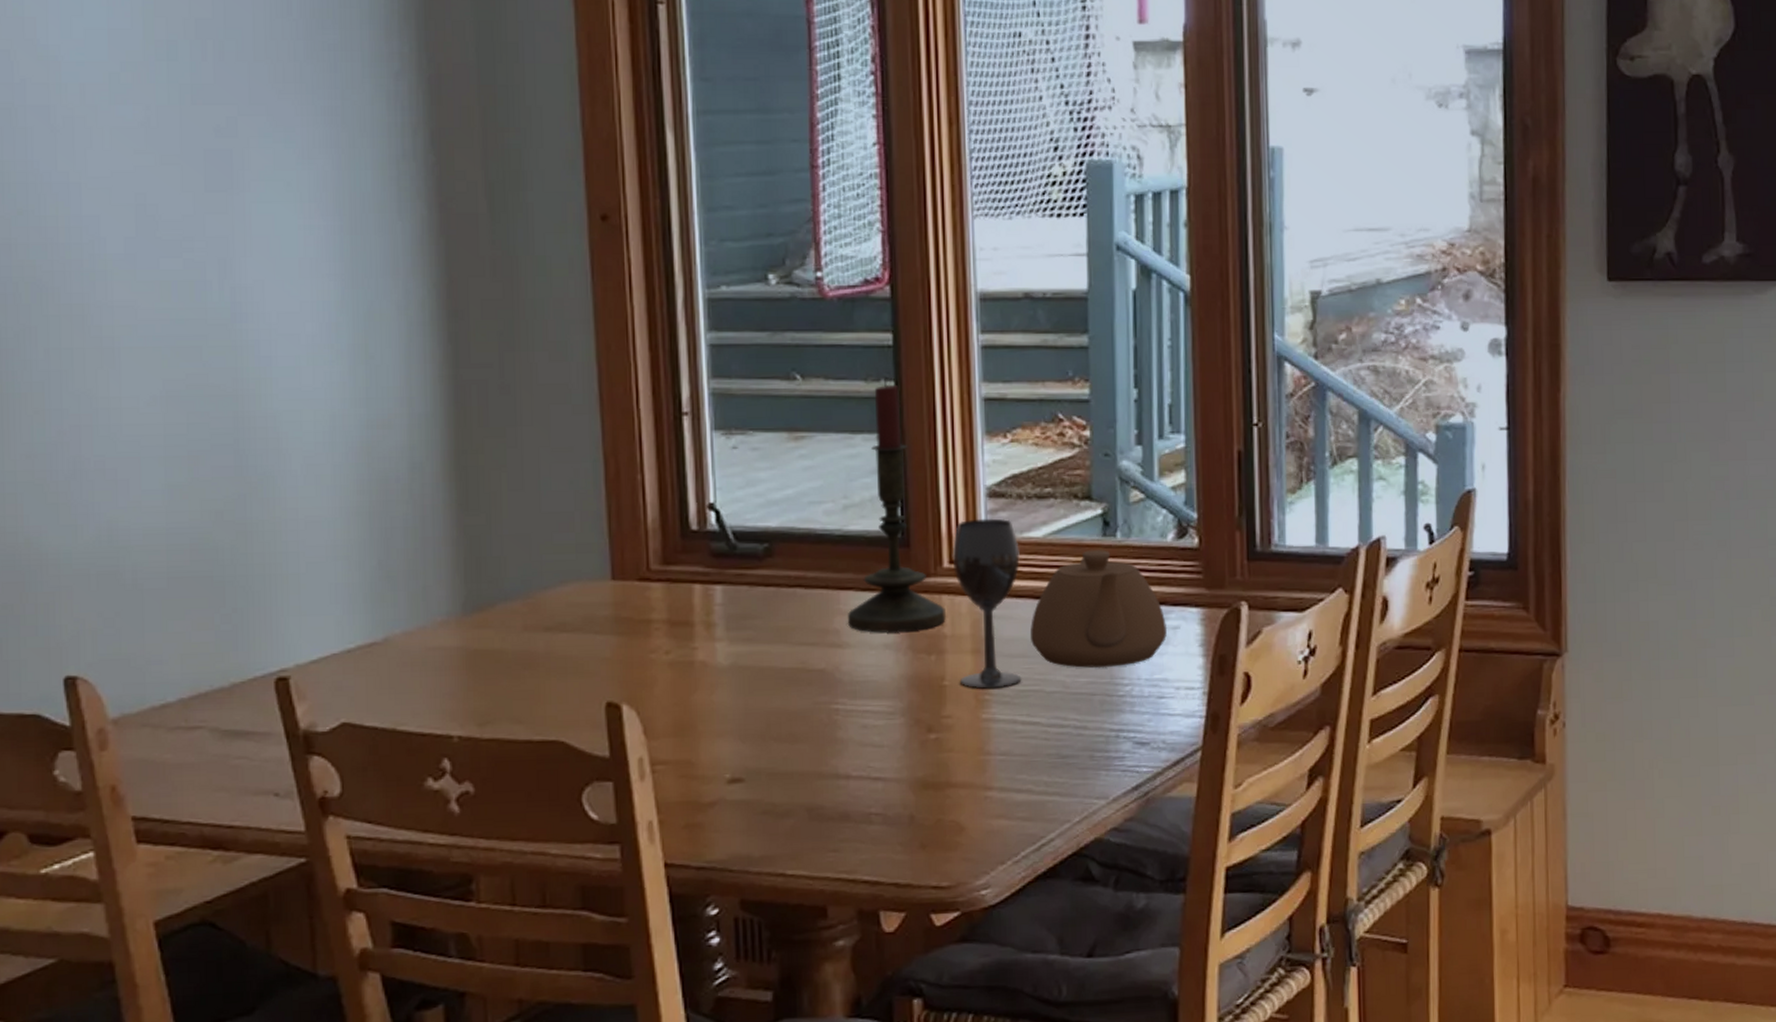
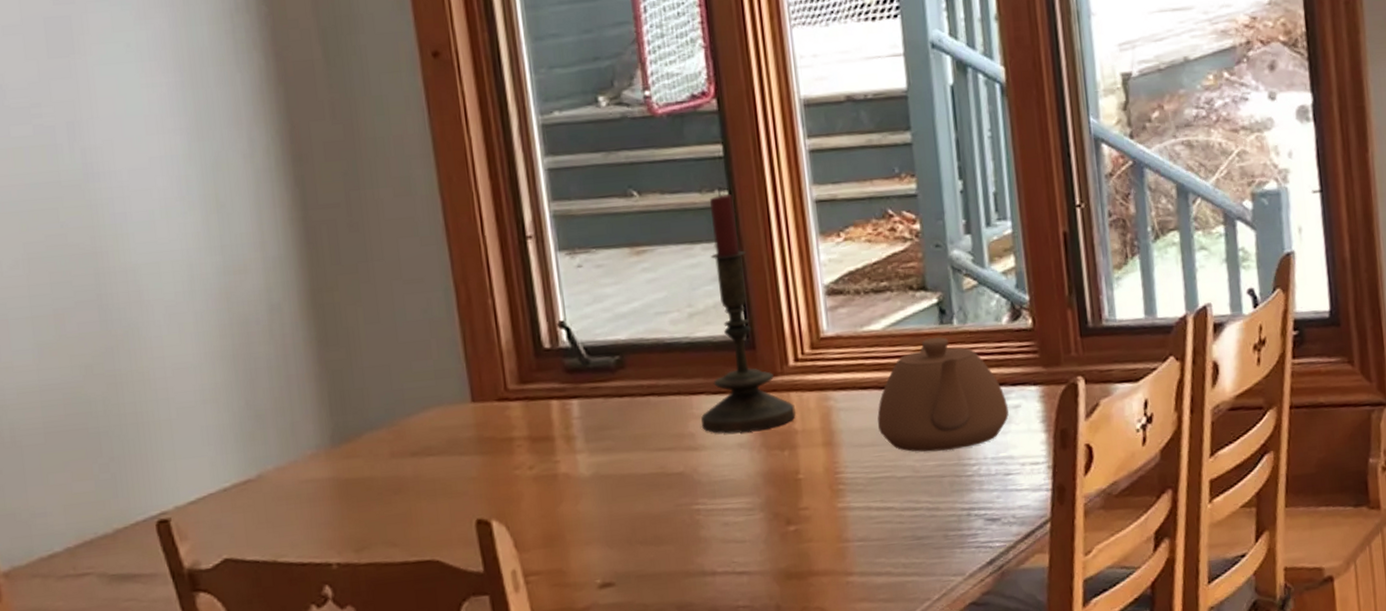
wine glass: present [952,518,1022,688] -> none [796,315,873,479]

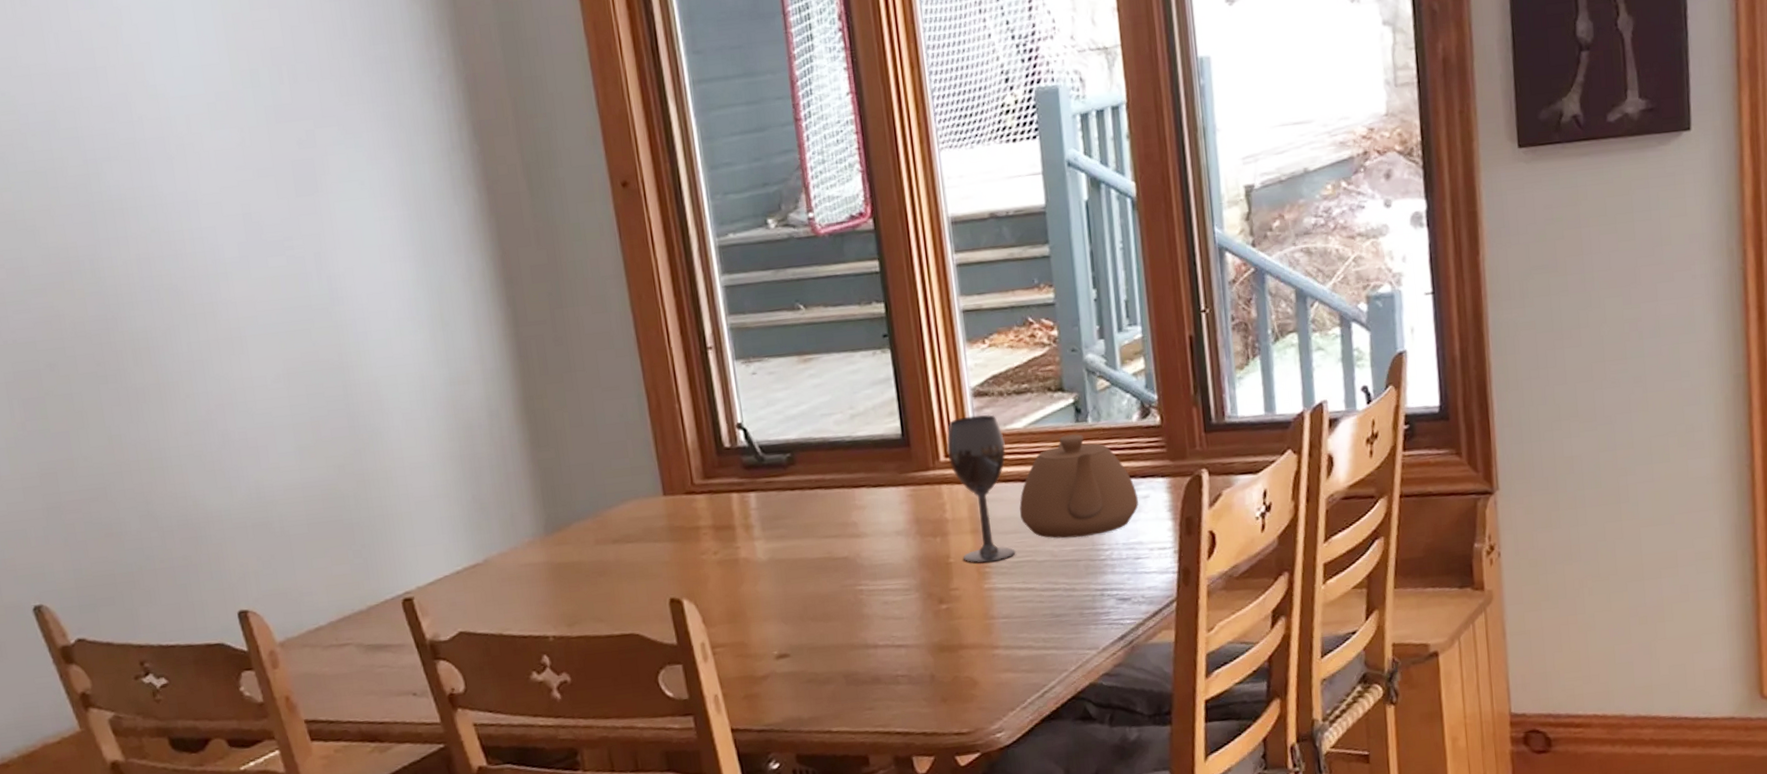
candle: present [701,188,796,434] -> none [863,300,946,522]
wine glass: none [796,315,873,479] -> present [946,414,1016,563]

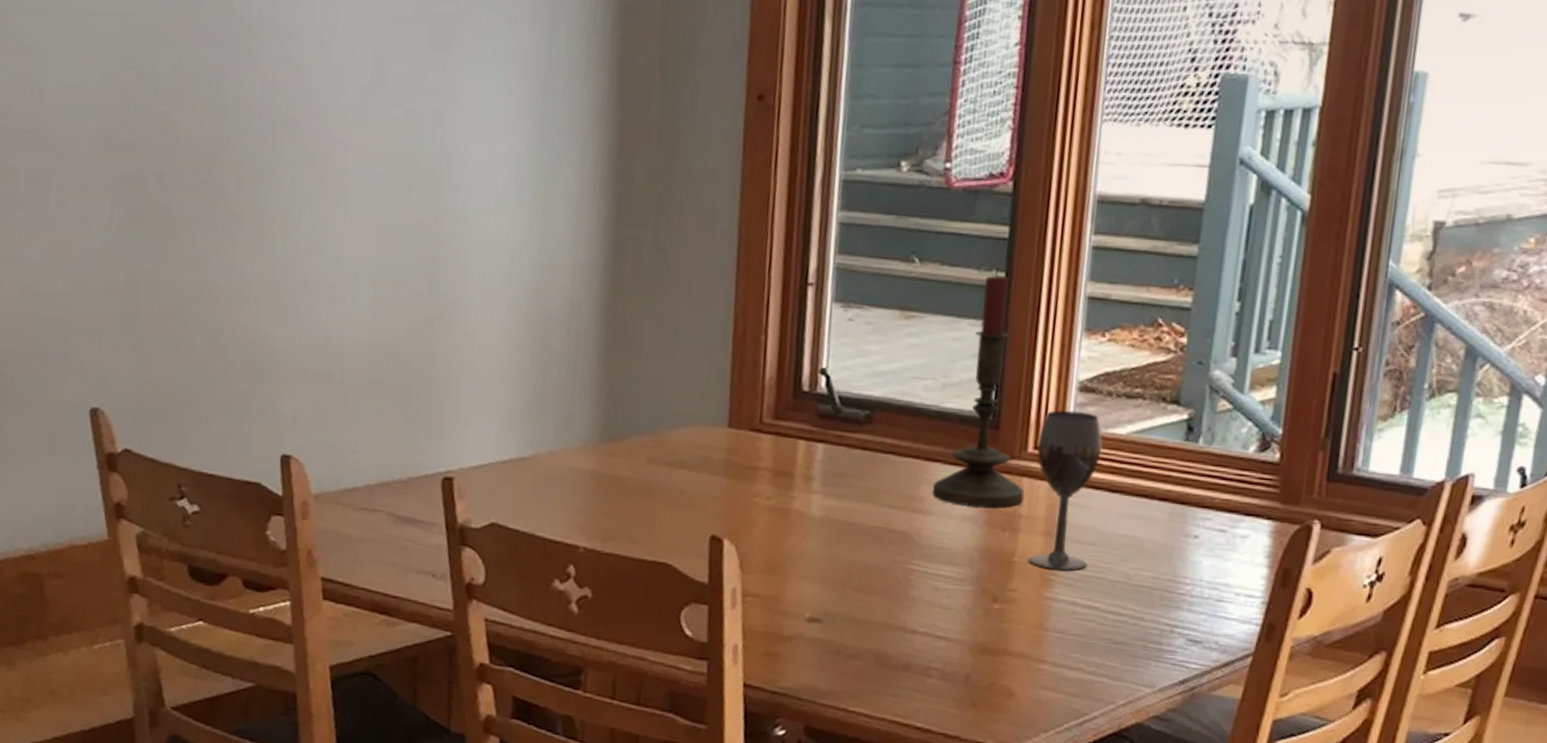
candle: none [863,300,946,522] -> present [933,268,1025,508]
teapot: present [1019,434,1139,538] -> none [1100,451,1237,566]

